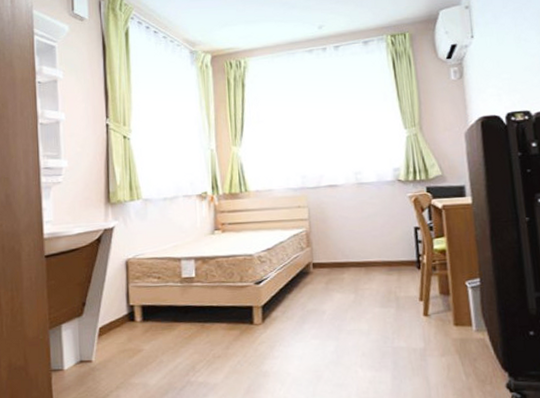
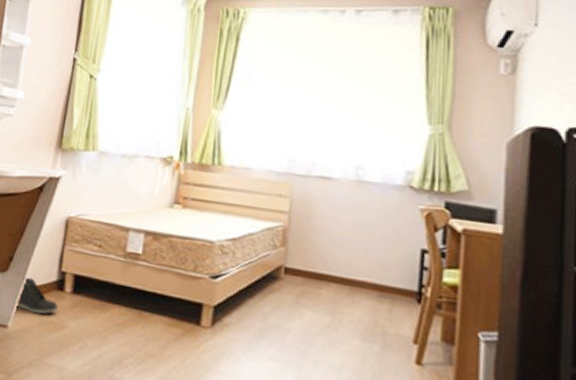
sneaker: none [96,316,133,345] -> present [16,277,59,315]

